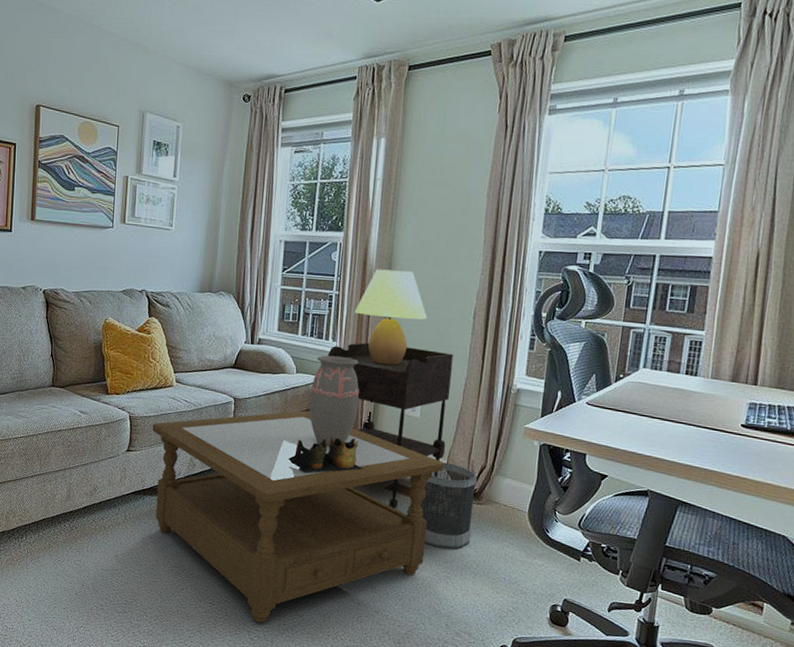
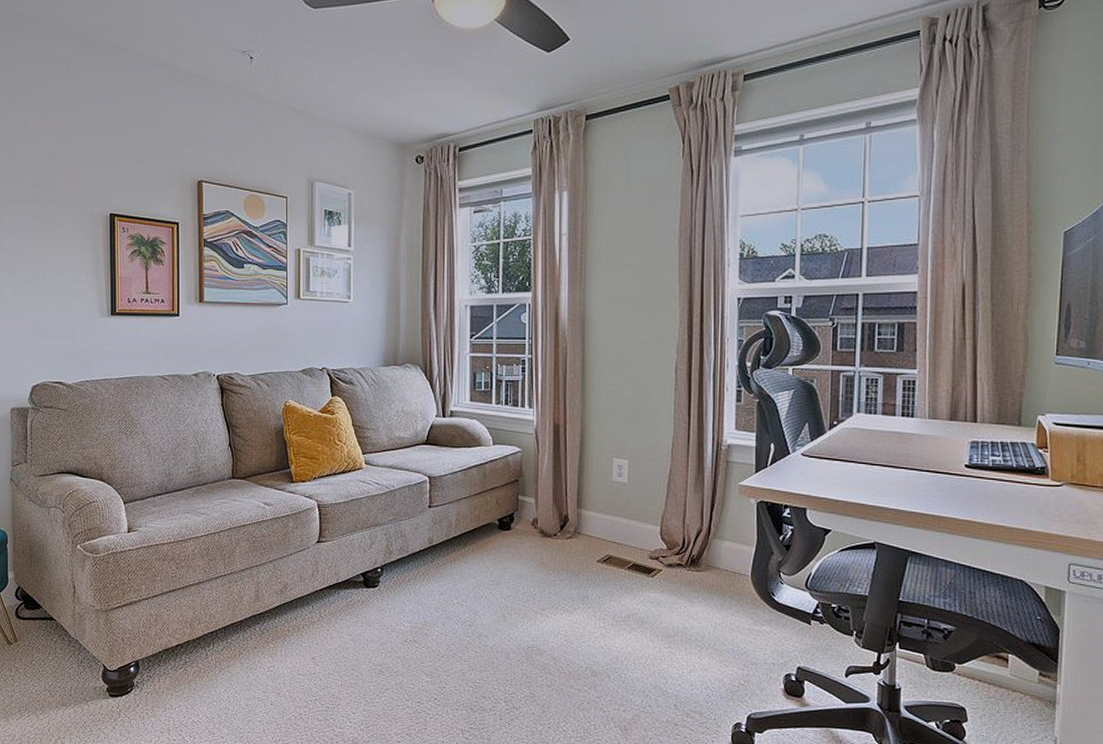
coffee table: present [152,410,444,623] -> none [343,484,658,719]
decorative bowl: present [287,437,363,472] -> none [490,510,572,551]
decorative vase: present [309,355,360,447] -> none [509,423,562,522]
side table: present [328,342,453,507] -> none [525,407,658,581]
table lamp: present [354,269,428,366] -> none [549,328,627,429]
wastebasket: present [421,462,477,549] -> none [637,529,694,622]

